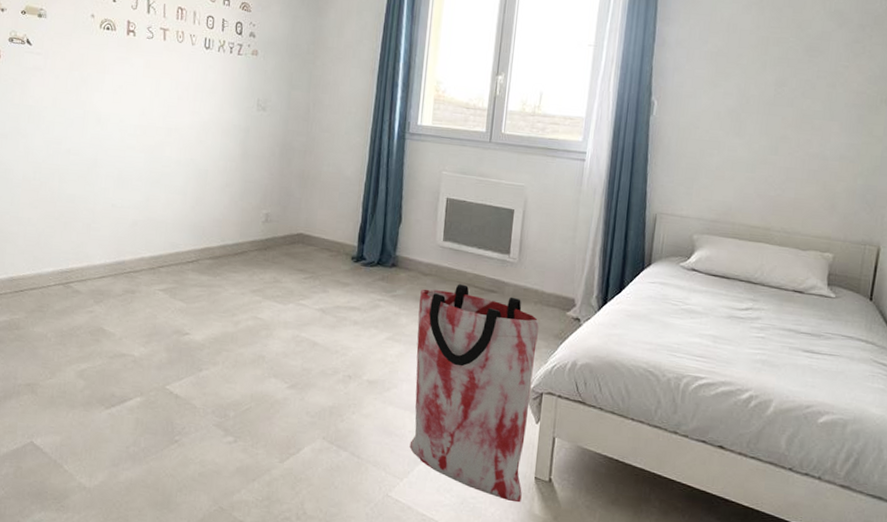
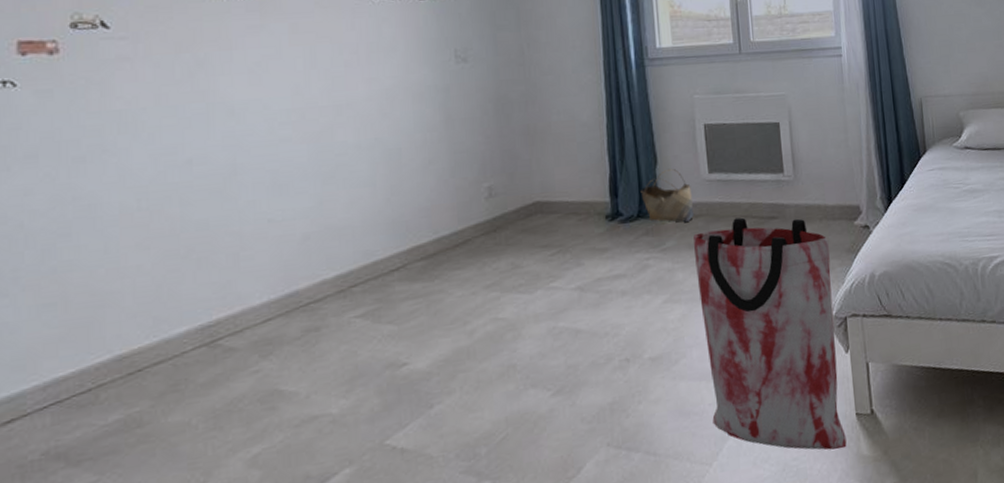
basket: none [383,229,426,277] -> present [640,168,695,222]

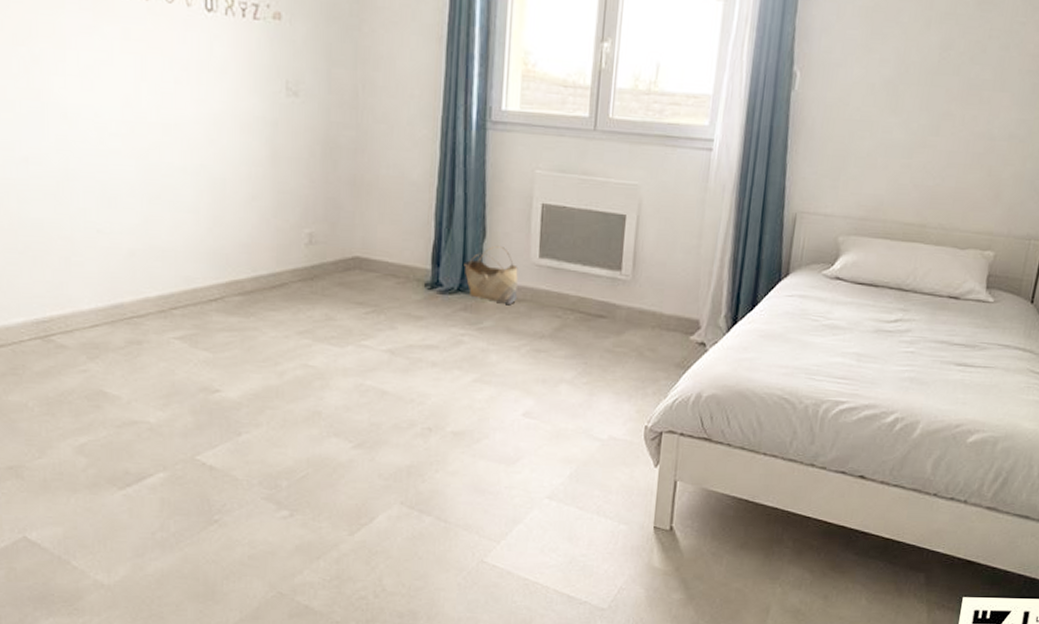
bag: present [694,217,847,450] -> none [506,310,659,556]

